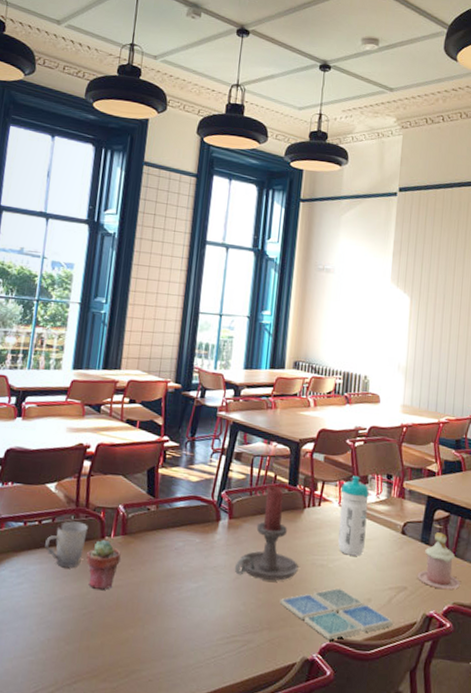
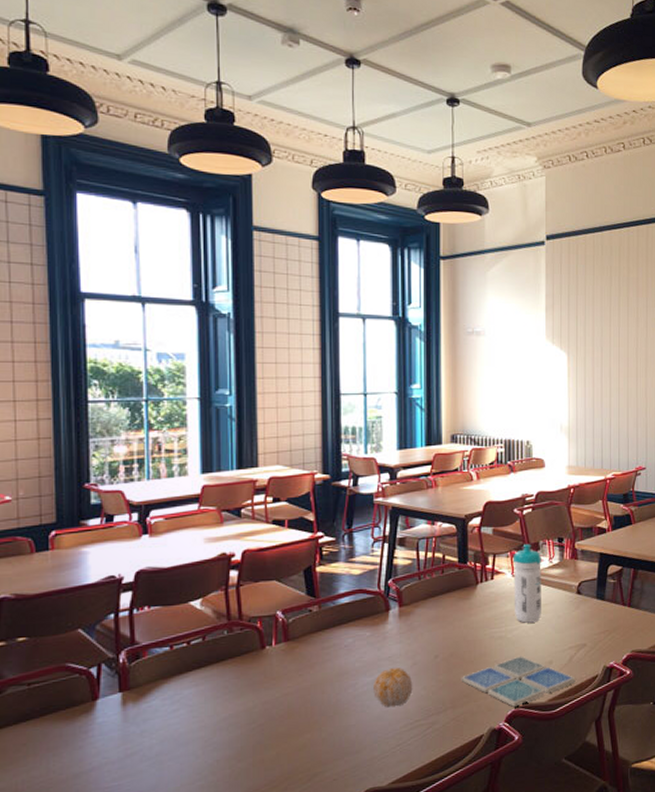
cup: present [45,521,88,567] -> none [198,635,245,685]
potted succulent: present [86,539,121,590] -> none [248,649,286,701]
fruit: none [196,578,234,618] -> present [373,668,413,708]
candle holder: present [234,485,298,581] -> none [410,566,476,661]
mug: present [417,532,460,590] -> none [595,587,637,641]

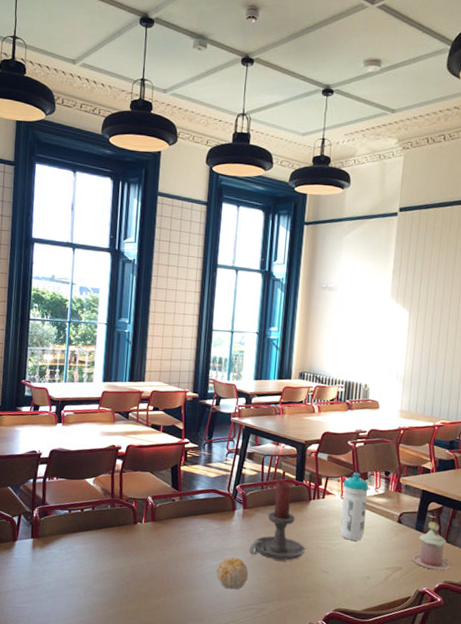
candle holder: none [410,566,476,661] -> present [249,480,305,561]
drink coaster: present [461,655,576,707] -> none [288,567,390,610]
mug: none [595,587,637,641] -> present [411,522,451,571]

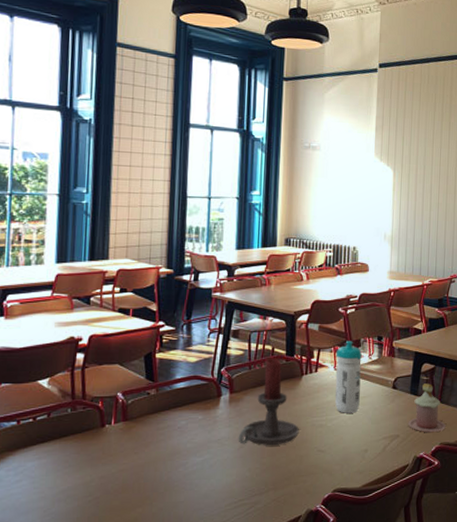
fruit: present [216,557,249,590] -> none [202,450,239,487]

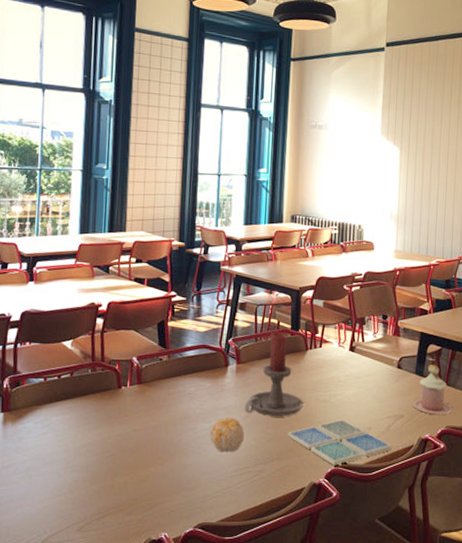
fruit: none [202,450,239,487] -> present [210,418,245,453]
drink coaster: none [283,443,388,491] -> present [287,419,392,465]
water bottle: present [335,341,362,413] -> none [339,318,366,390]

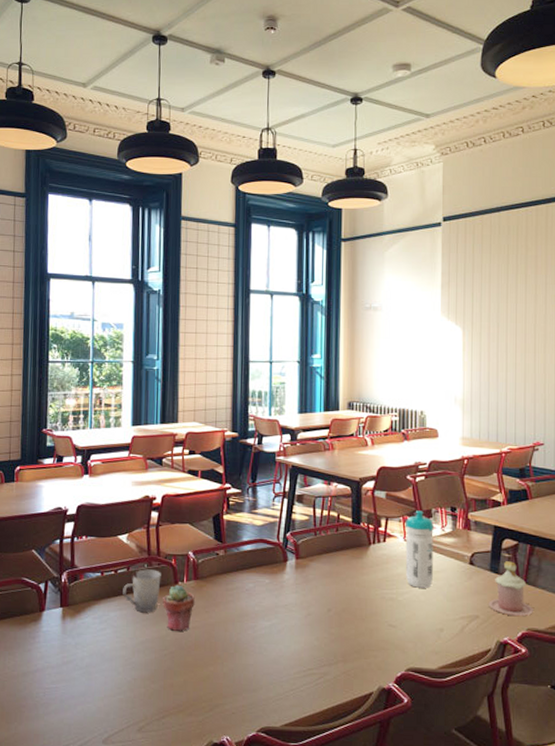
cup: none [65,374,105,416] -> present [123,569,161,612]
potted succulent: none [105,389,138,434] -> present [163,584,195,631]
fruit: present [210,418,245,453] -> none [270,616,307,653]
candle holder: present [244,331,303,416] -> none [305,525,368,615]
drink coaster: present [287,419,392,465] -> none [352,619,467,669]
water bottle: none [339,318,366,390] -> present [405,510,434,588]

